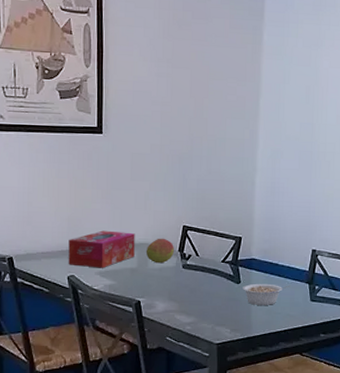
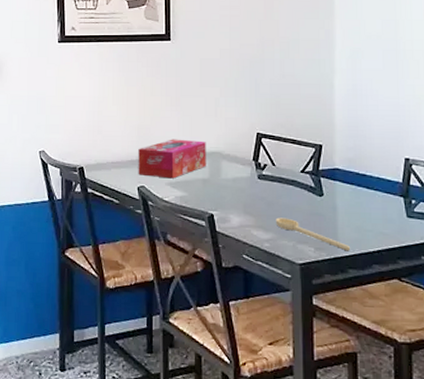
fruit: present [145,238,175,264] -> none [217,146,249,174]
spoon: none [197,303,262,332] -> present [275,217,351,251]
legume: present [242,283,290,305] -> none [326,196,382,221]

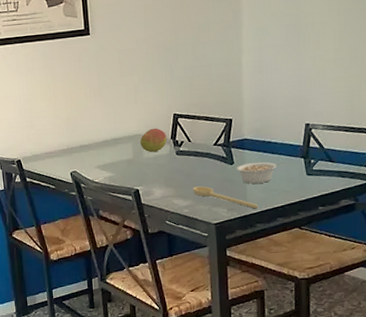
tissue box: present [138,139,206,179] -> none [68,126,130,163]
fruit: none [217,146,249,174] -> present [139,128,168,153]
legume: none [326,196,382,221] -> present [236,161,285,184]

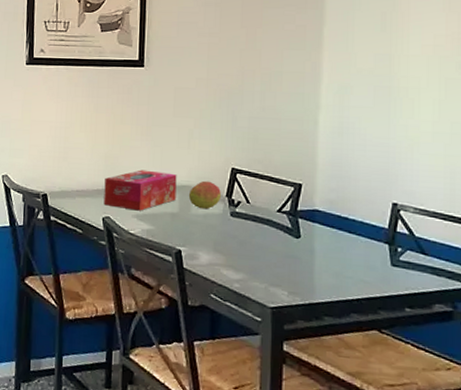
tissue box: none [68,126,130,163] -> present [103,169,177,211]
spoon: present [193,186,258,209] -> none [247,257,328,298]
legume: present [236,161,285,184] -> none [303,239,364,267]

